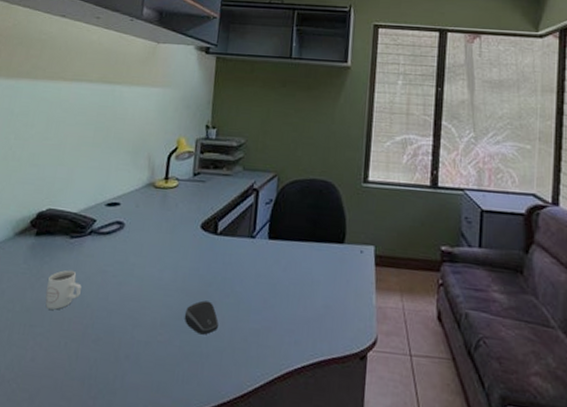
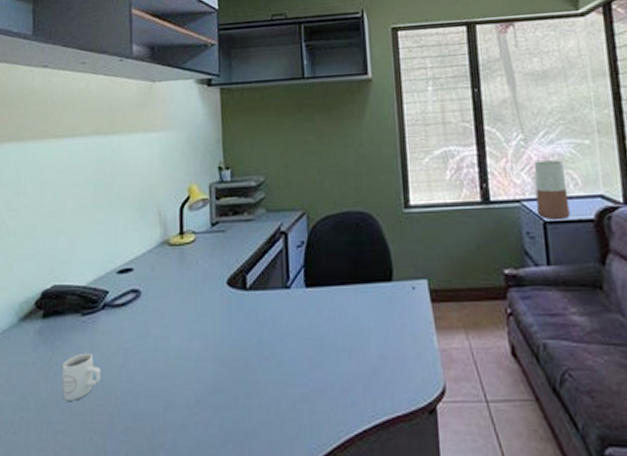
computer mouse: present [184,300,219,335] -> none [221,368,261,408]
vase: none [476,157,506,210] -> present [534,160,570,219]

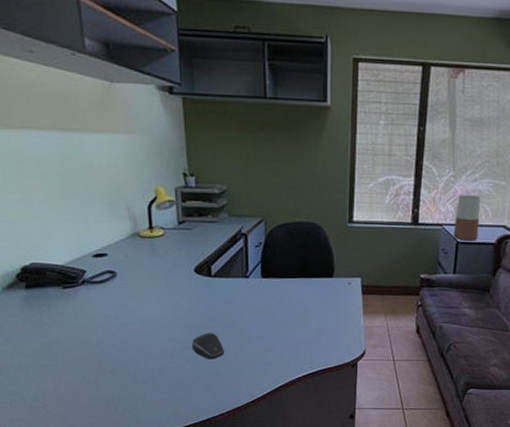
mug: present [61,352,102,401] -> none [50,316,88,351]
computer mouse: none [221,368,261,408] -> present [191,333,224,359]

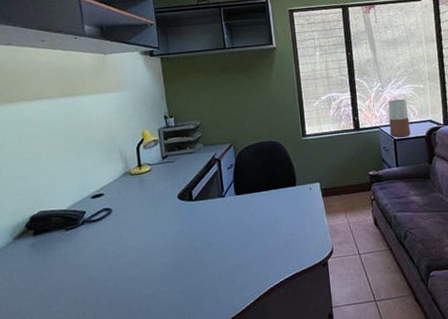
computer mouse: present [191,333,224,359] -> none [179,252,209,279]

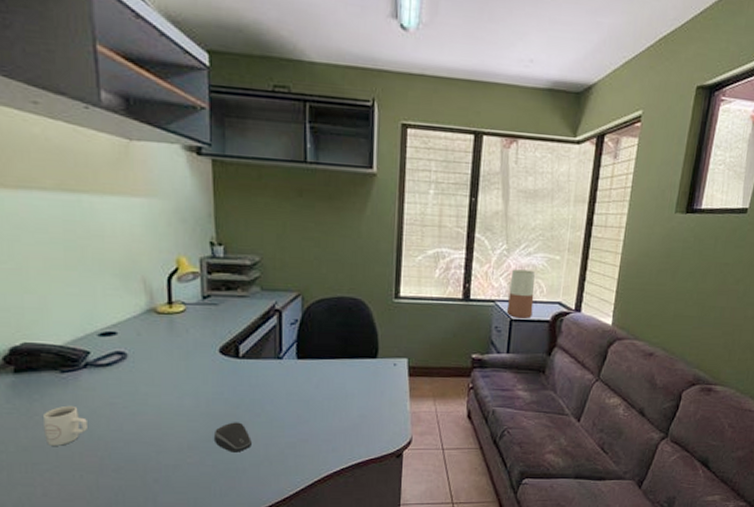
mug: none [54,255,88,290] -> present [42,405,89,446]
computer mouse: none [179,252,209,279] -> present [213,422,252,453]

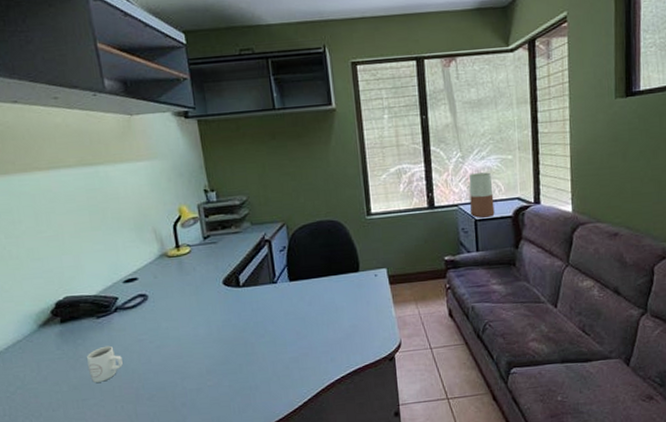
computer mouse: present [213,422,252,453] -> none [227,344,260,372]

